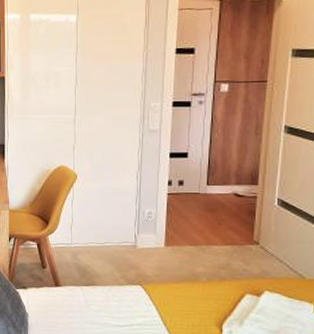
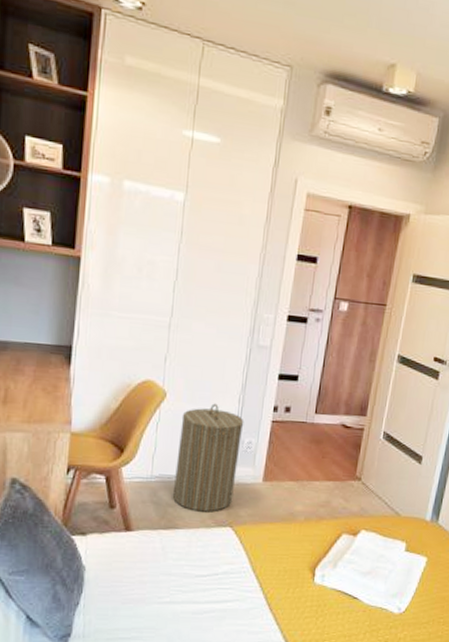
laundry hamper: none [89,181,143,272] -> present [172,403,244,512]

